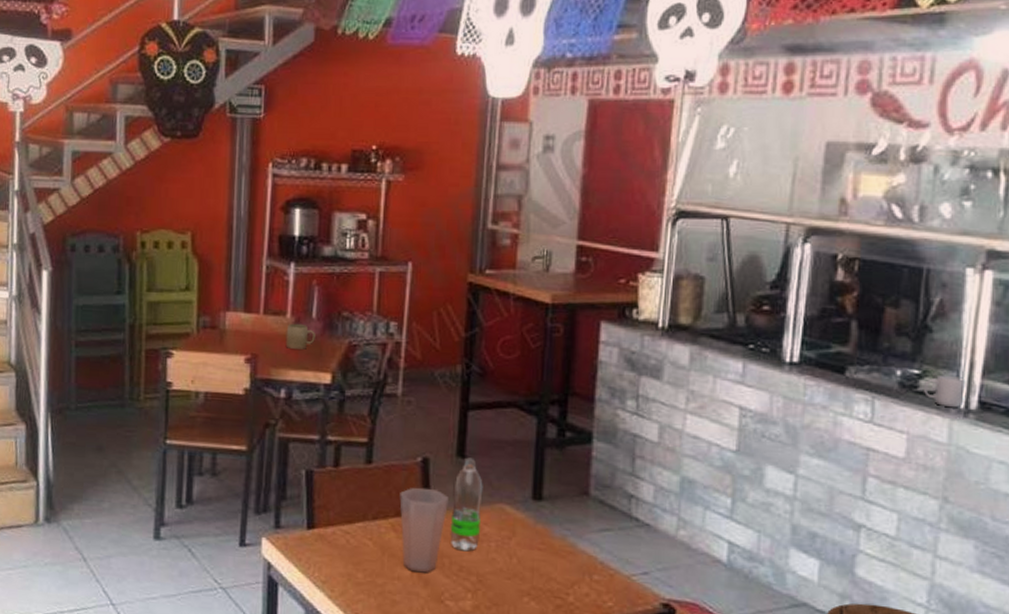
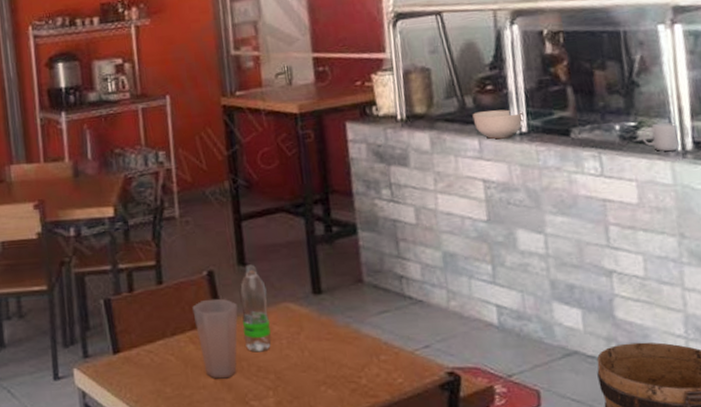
mug: present [285,323,315,350] -> none [66,166,94,191]
bowl: none [741,332,798,366] -> present [472,109,524,140]

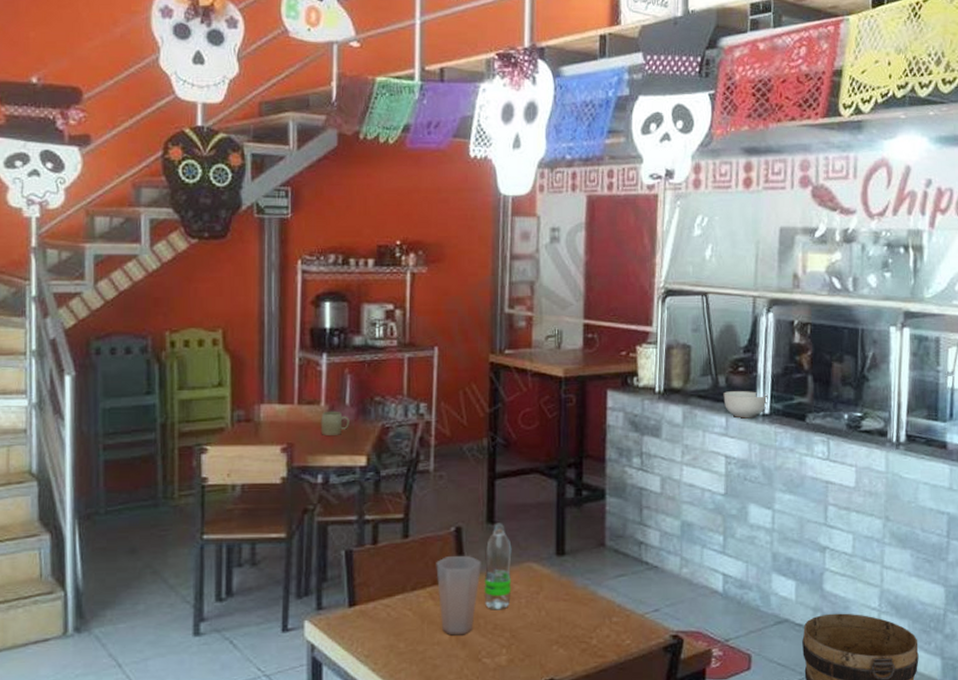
mug: none [66,166,94,191] -> present [321,411,349,437]
cup: present [642,122,680,152] -> none [866,415,895,442]

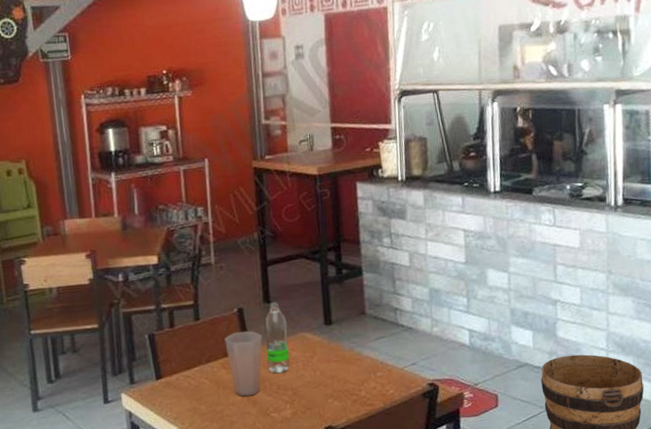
mug: present [321,411,349,437] -> none [115,220,140,242]
bowl: present [723,391,768,419] -> none [458,172,498,197]

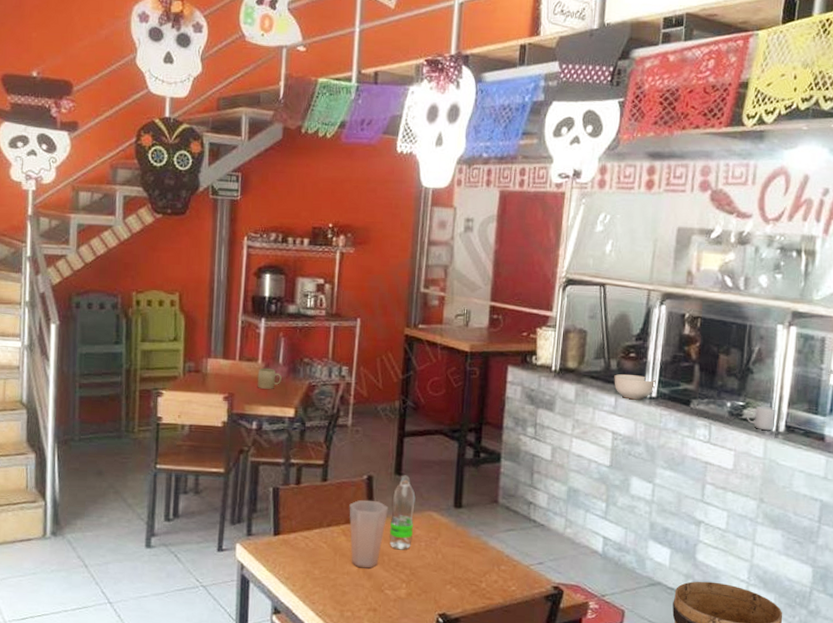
mug: none [115,220,140,242] -> present [257,368,282,390]
bowl: none [458,172,498,197] -> present [614,374,656,400]
cup: none [586,183,613,207] -> present [747,405,776,431]

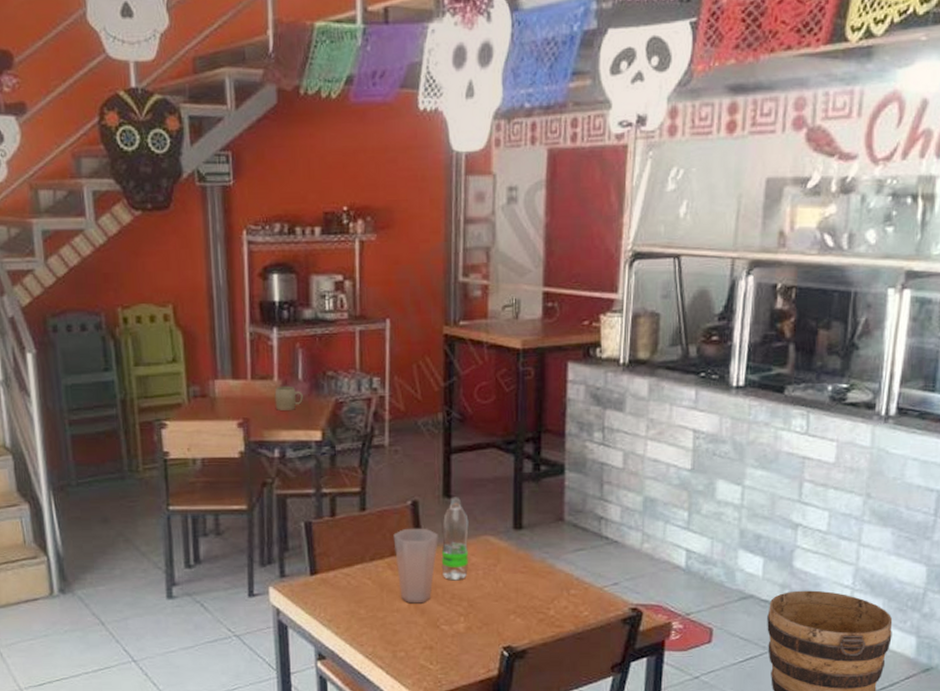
bowl: present [614,374,656,400] -> none [693,361,743,391]
cup: present [747,405,776,431] -> none [851,386,886,416]

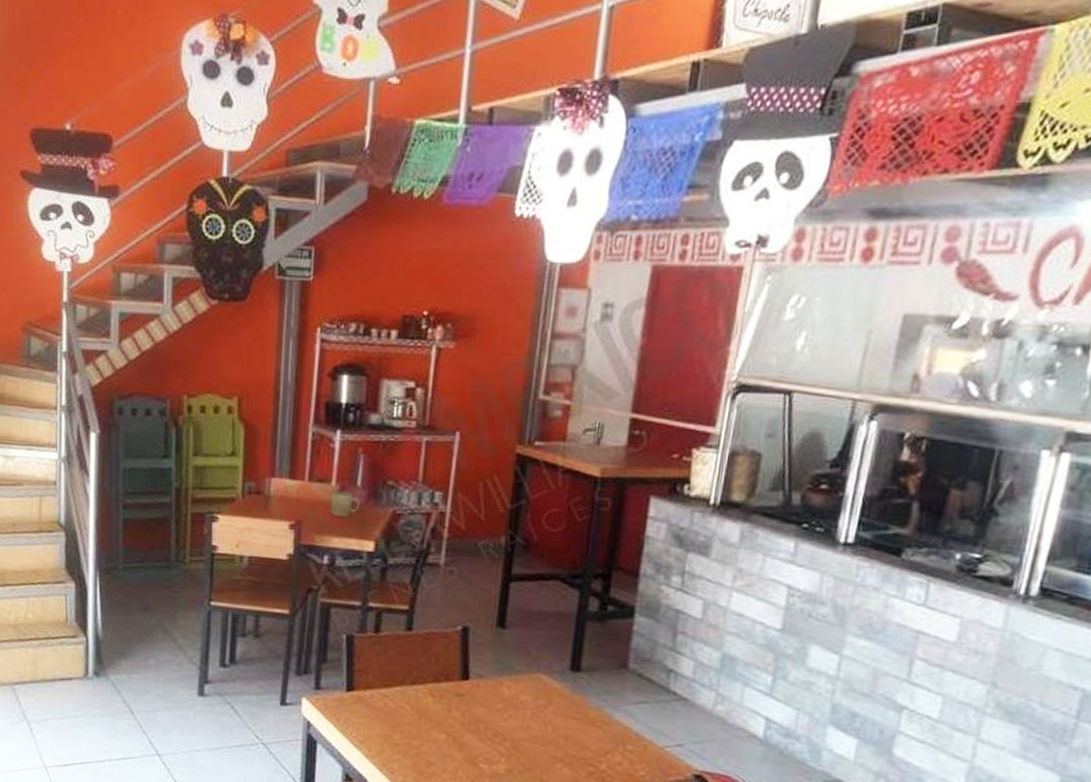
cup: present [393,528,438,604] -> none [438,654,487,737]
bottle: present [441,497,469,581] -> none [486,627,522,718]

